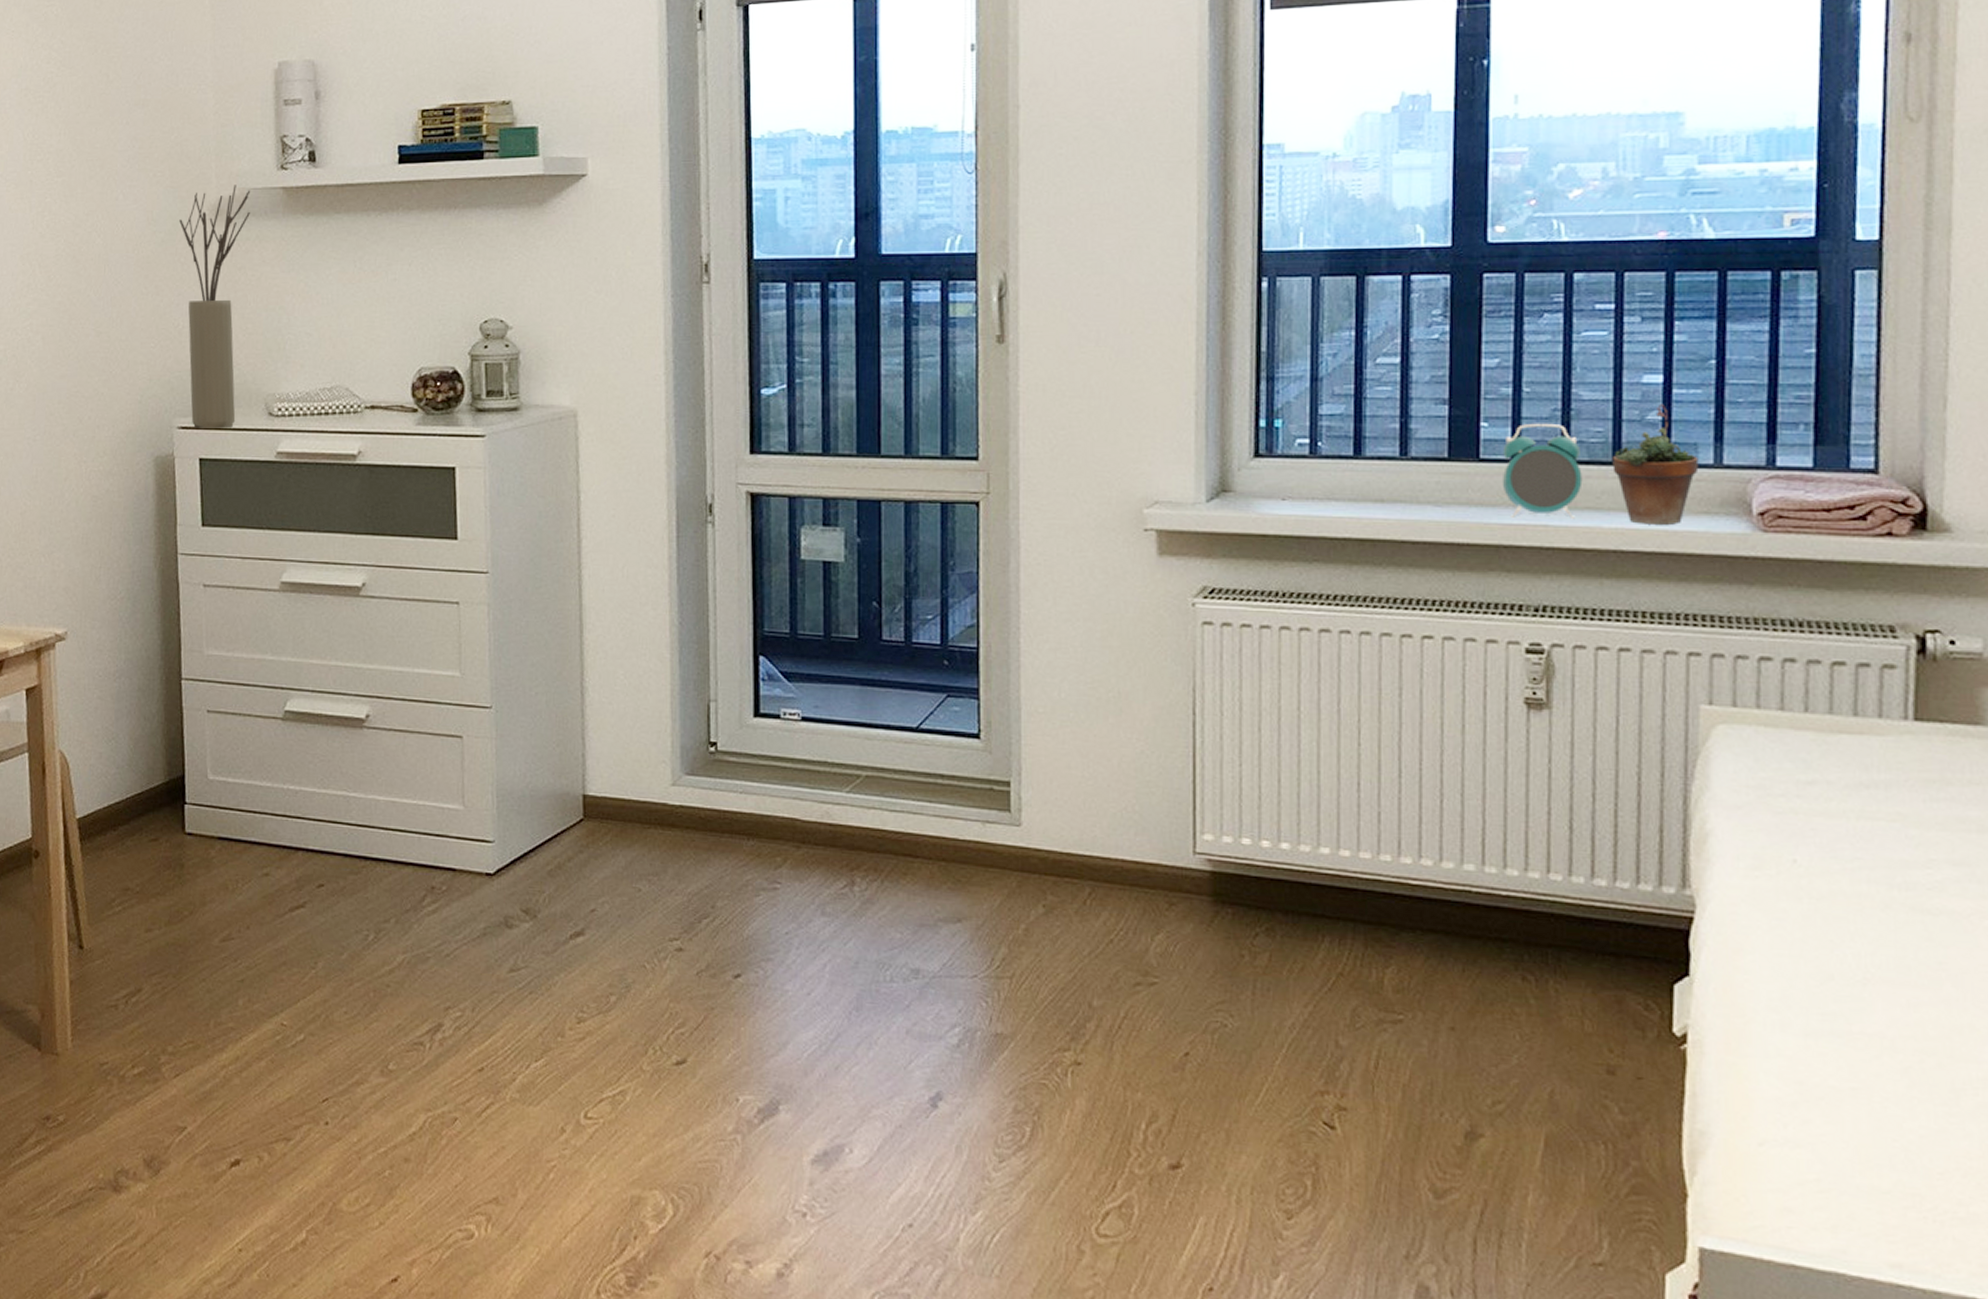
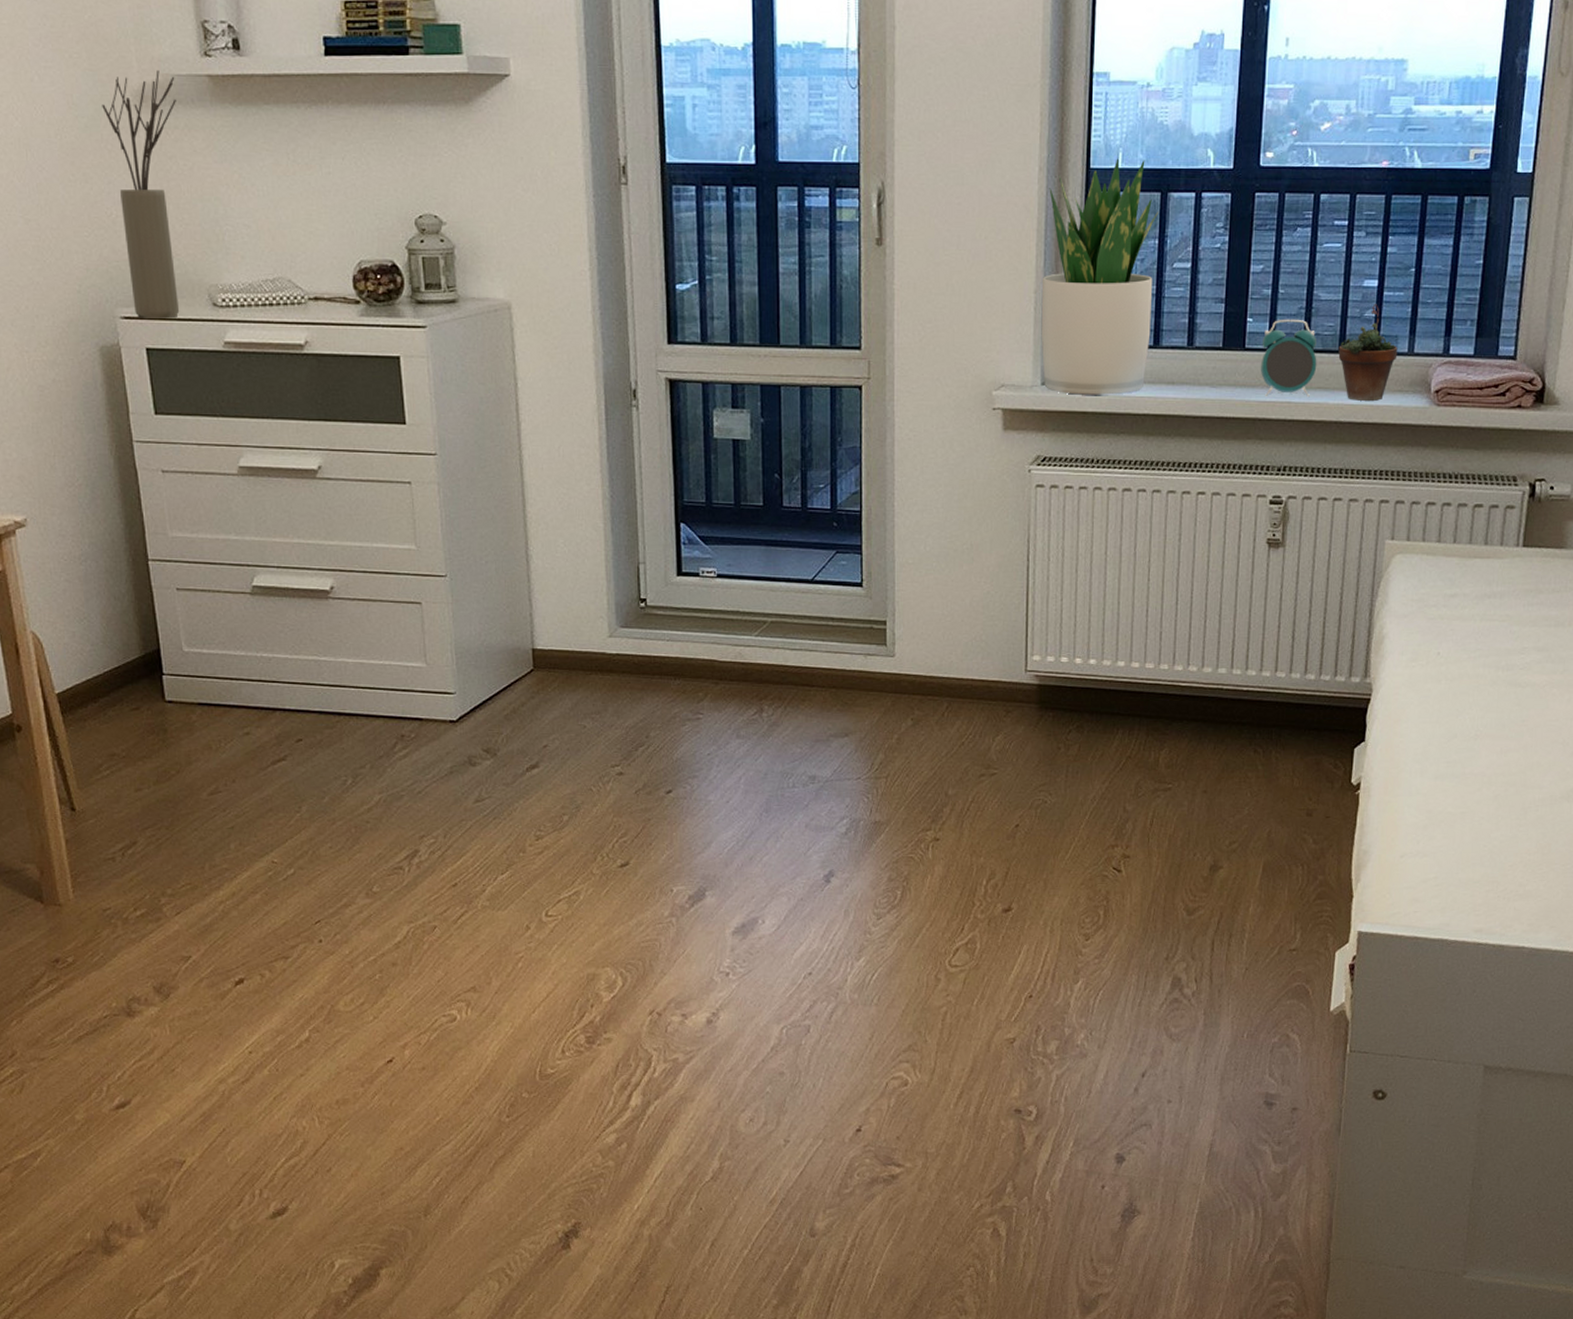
planter: none [1204,239,1355,515] -> present [1041,158,1159,395]

